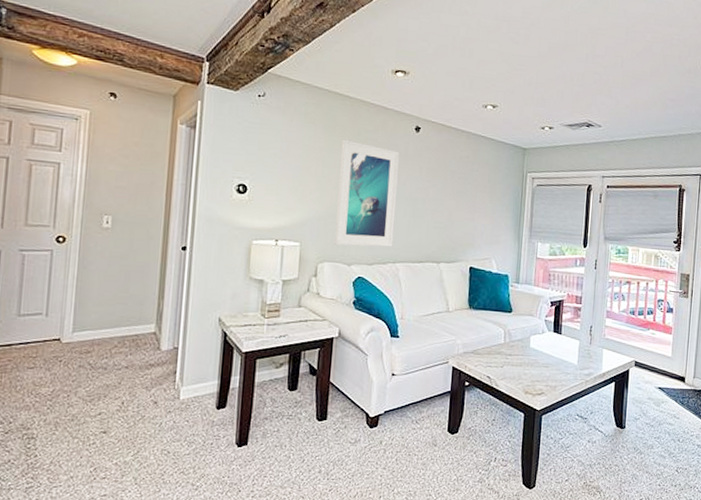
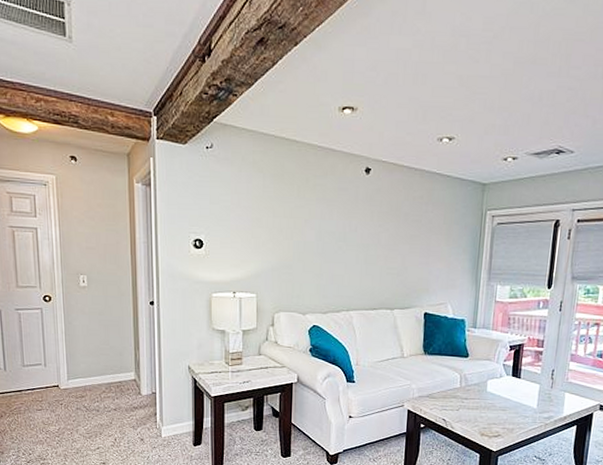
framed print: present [334,139,399,247] -> none [289,187,349,296]

